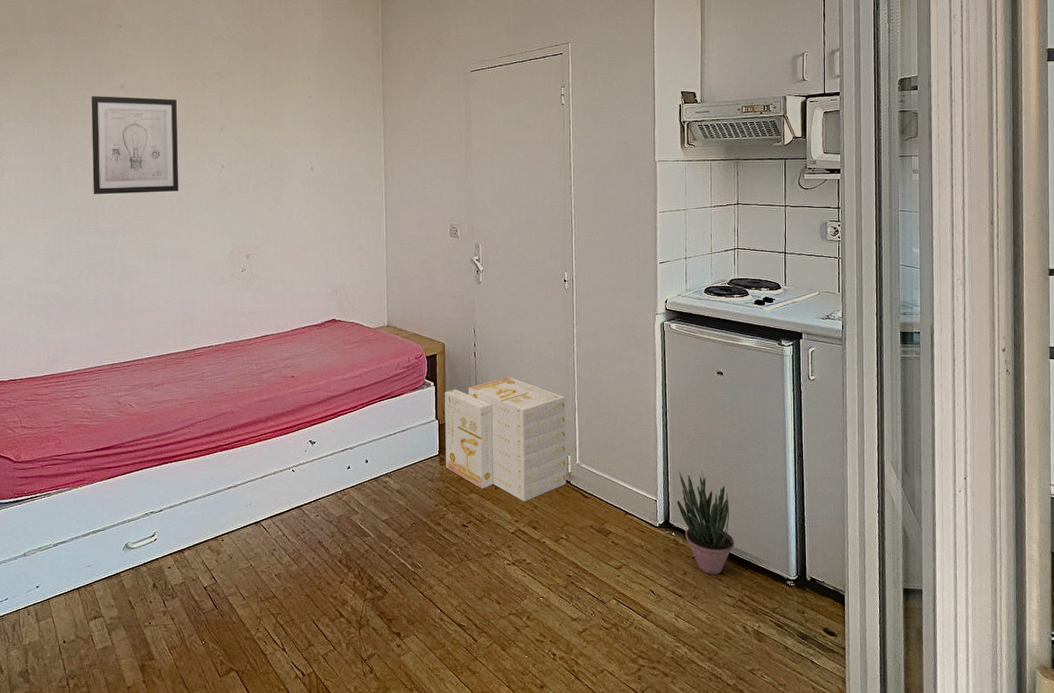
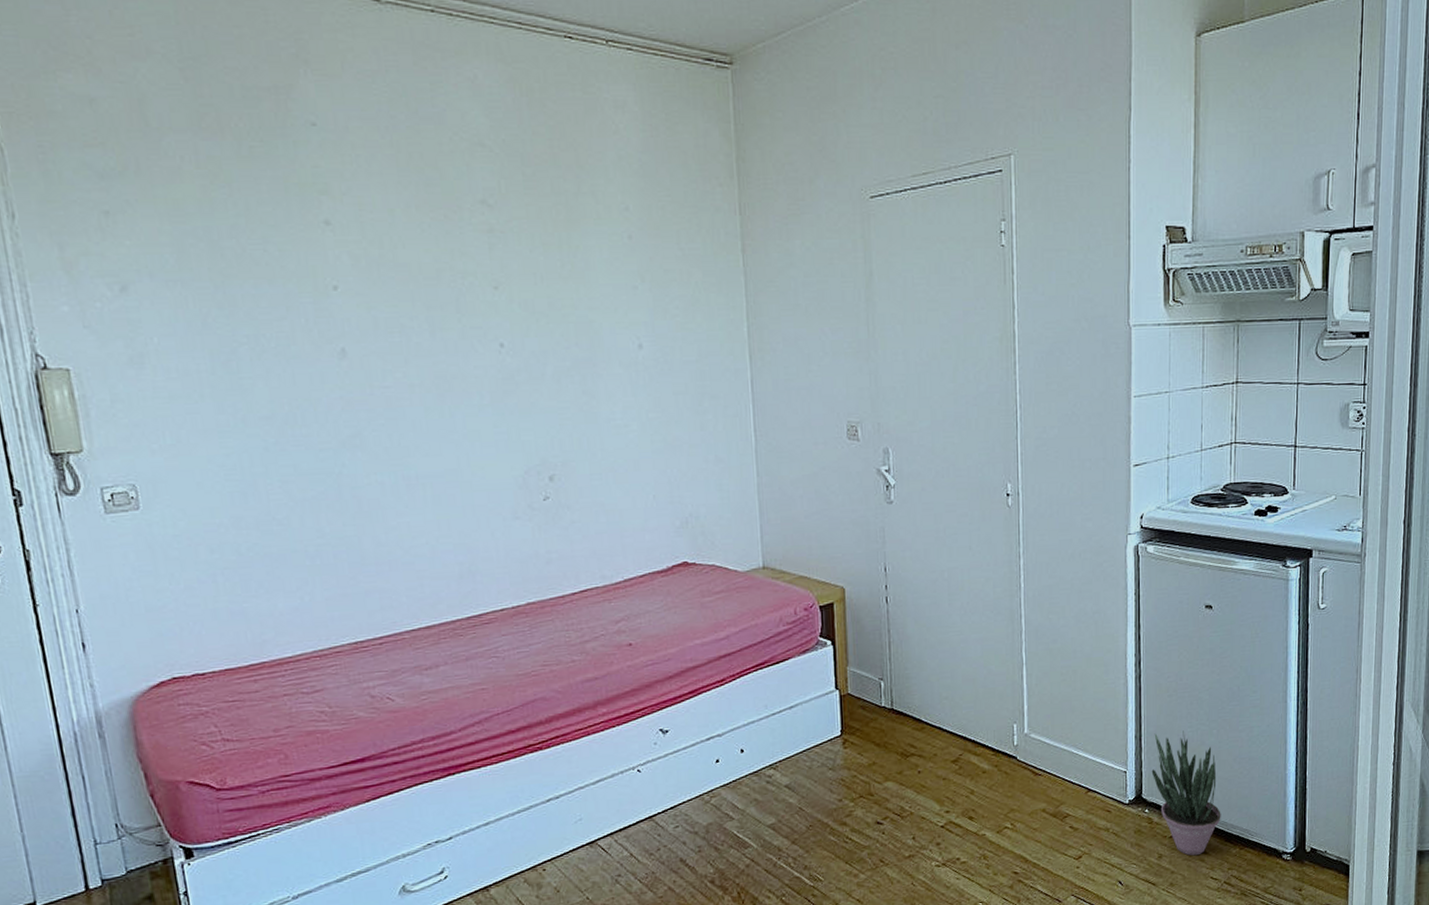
wall art: present [91,96,178,195] -> none [276,237,435,394]
product box: present [445,376,567,502] -> none [847,626,1012,787]

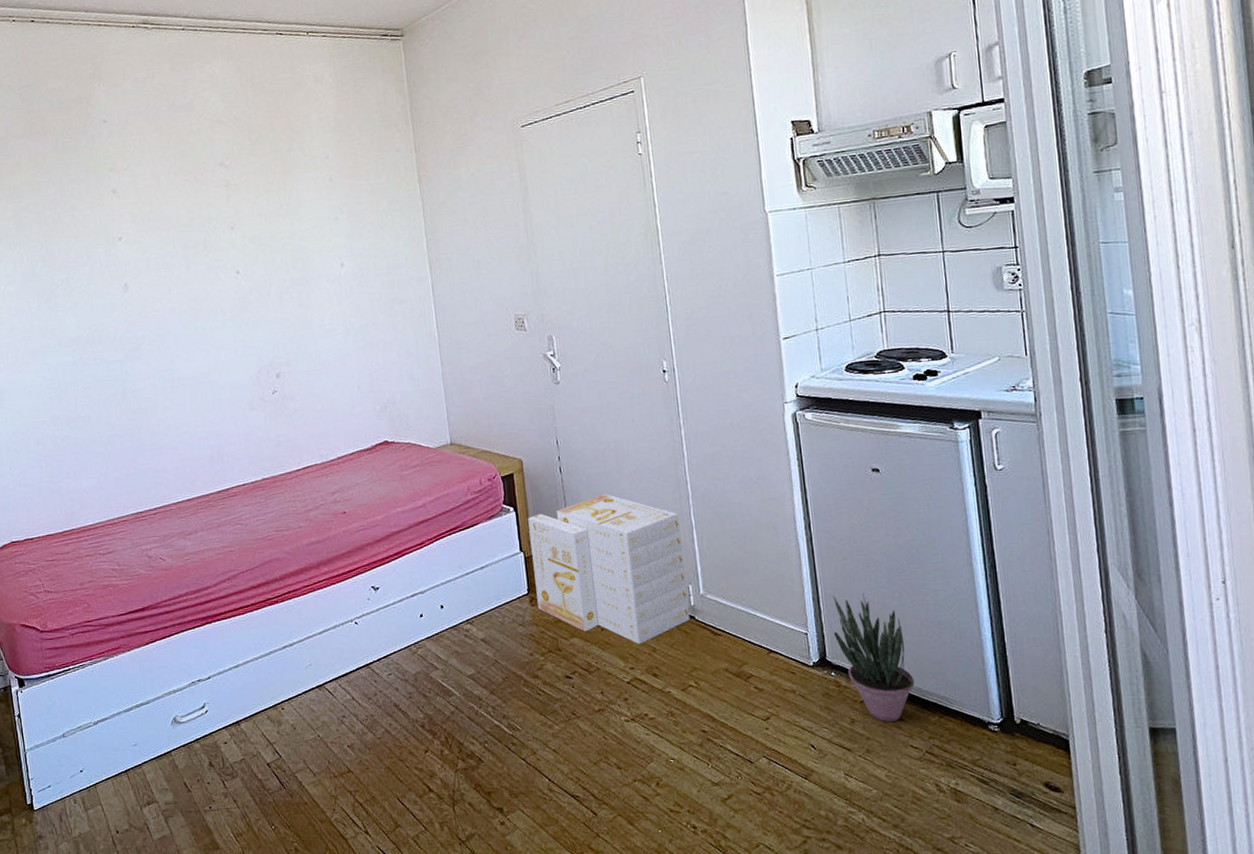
product box: none [847,626,1012,787] -> present [528,493,690,644]

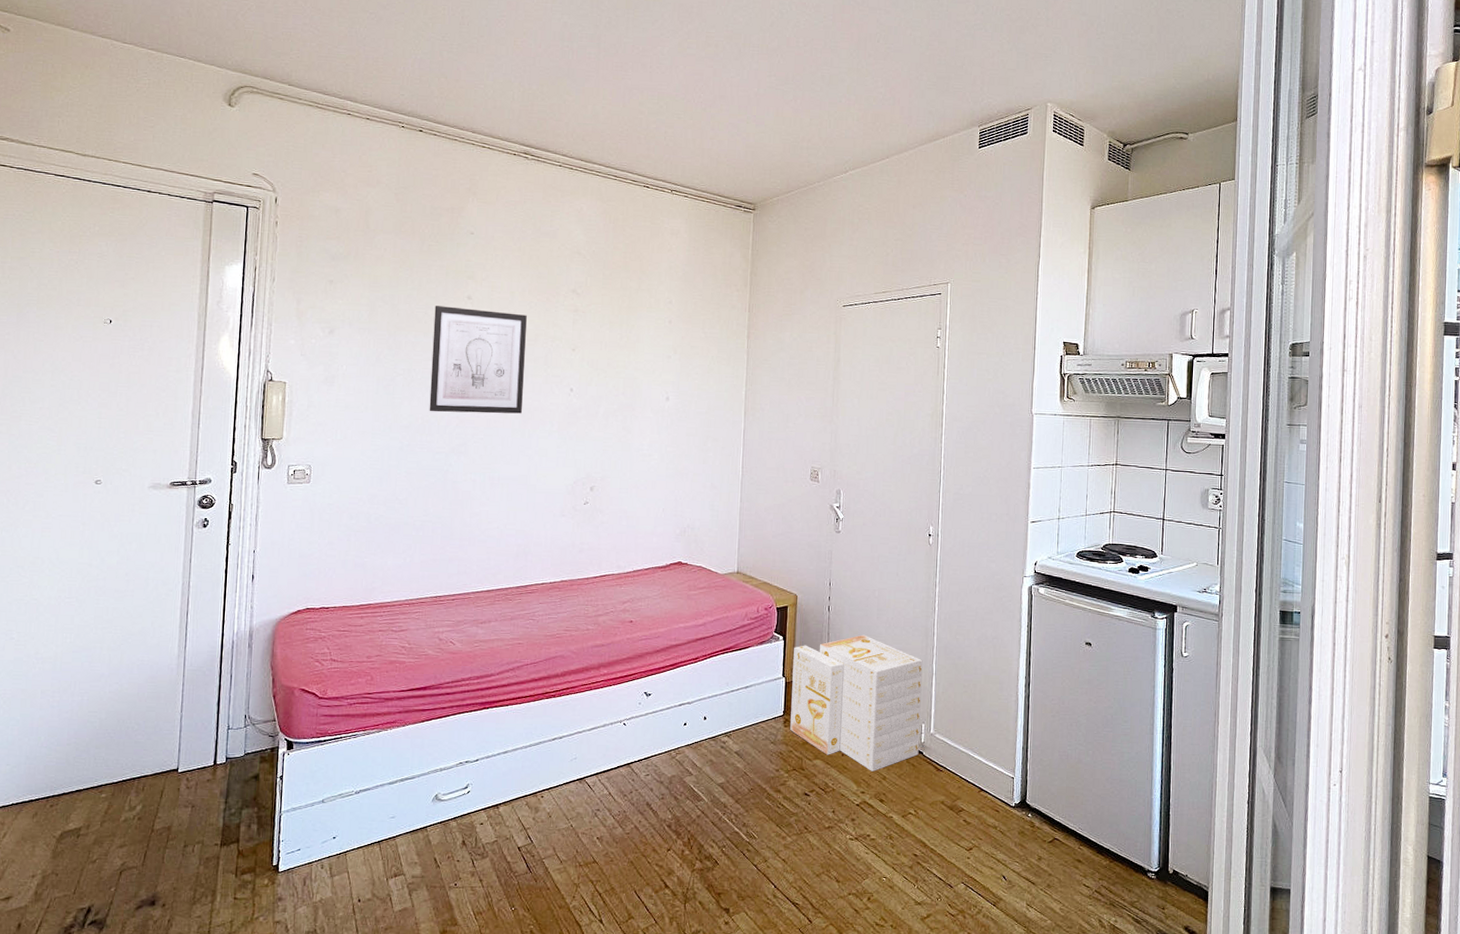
wall art: none [80,199,190,320] -> present [429,306,527,414]
potted plant: present [832,593,915,723] -> none [1035,747,1094,863]

